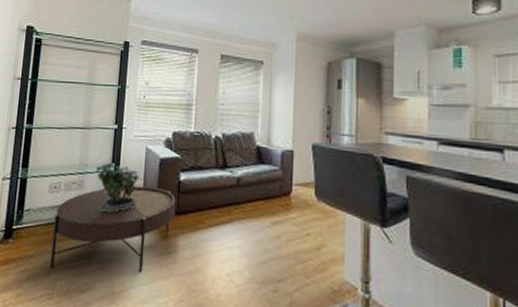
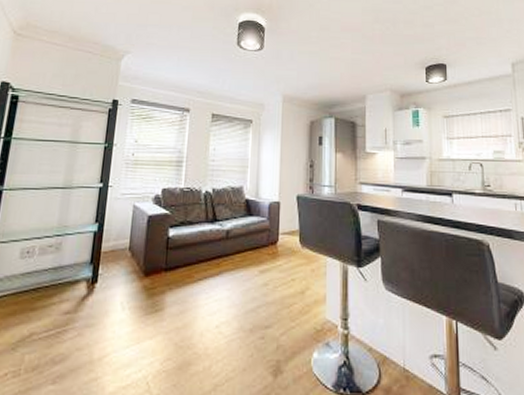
coffee table: present [50,186,176,273] -> none [17,244,165,342]
potted plant: present [95,161,140,213] -> none [76,220,126,275]

